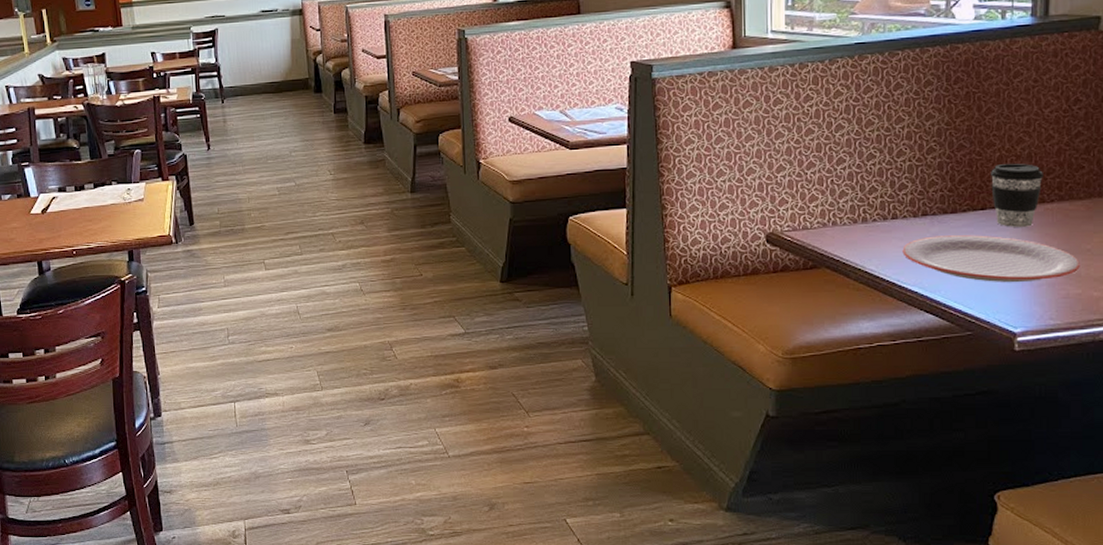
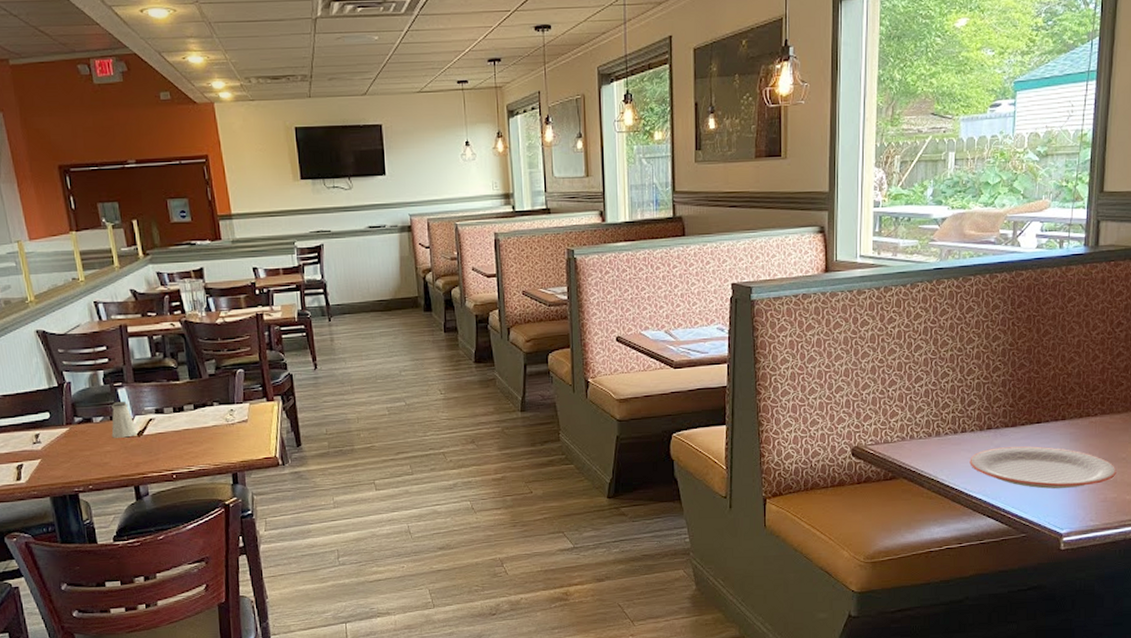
saltshaker: none [18,181,43,215] -> present [111,402,139,438]
coffee cup: present [991,163,1043,227] -> none [1046,380,1089,439]

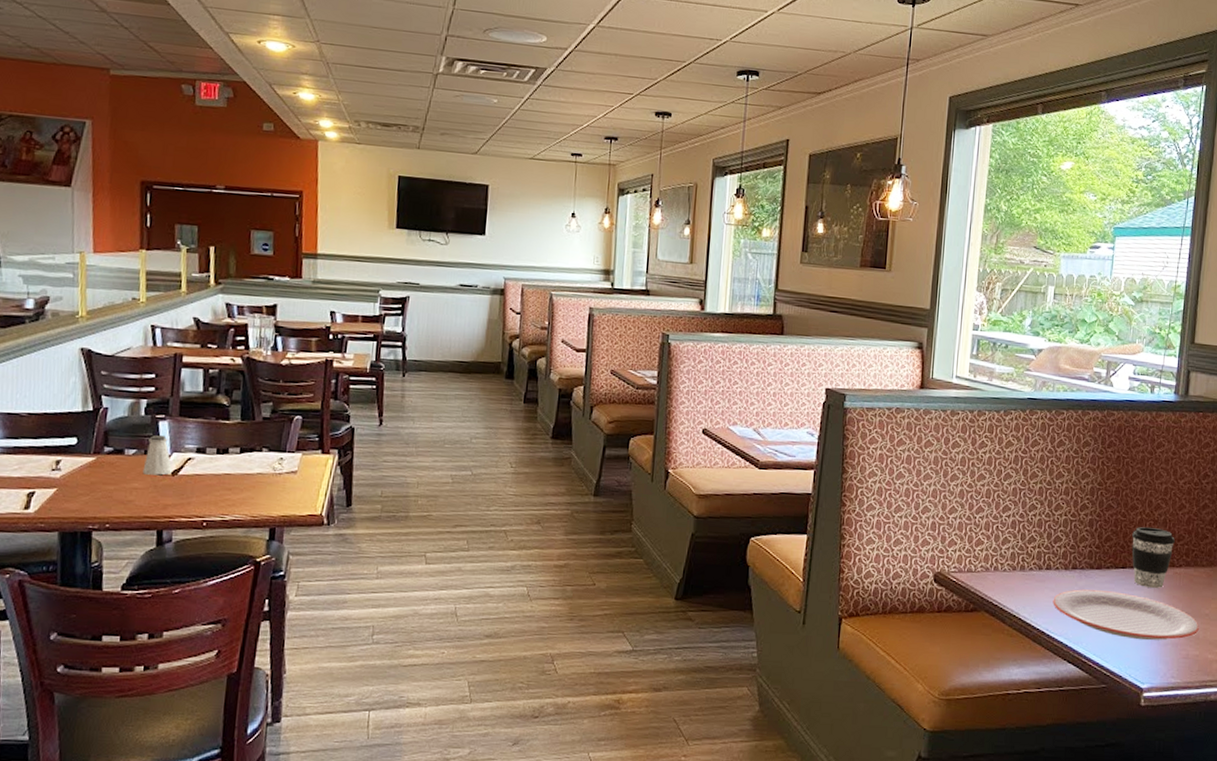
coffee cup: none [1046,380,1089,439] -> present [1131,526,1175,588]

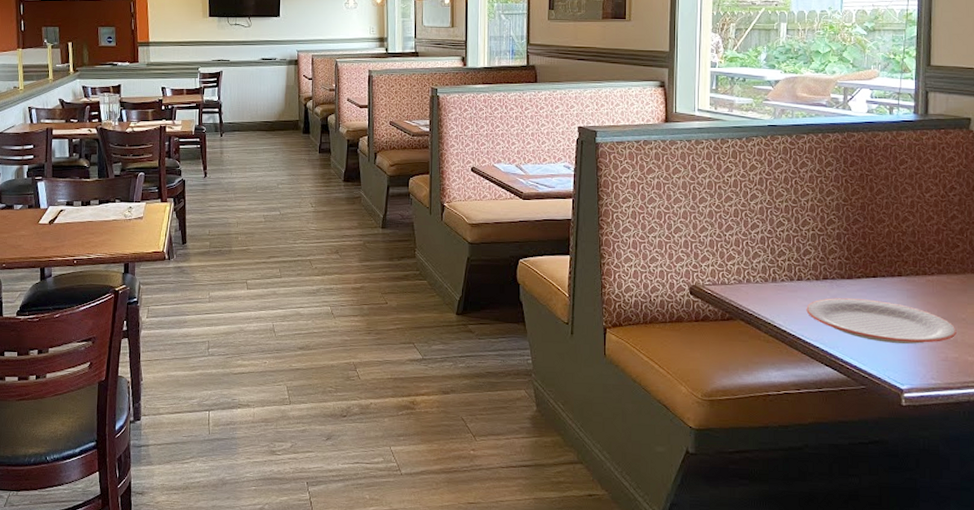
saltshaker: present [142,435,173,476] -> none [27,193,50,225]
coffee cup: present [1131,526,1175,588] -> none [881,238,925,295]

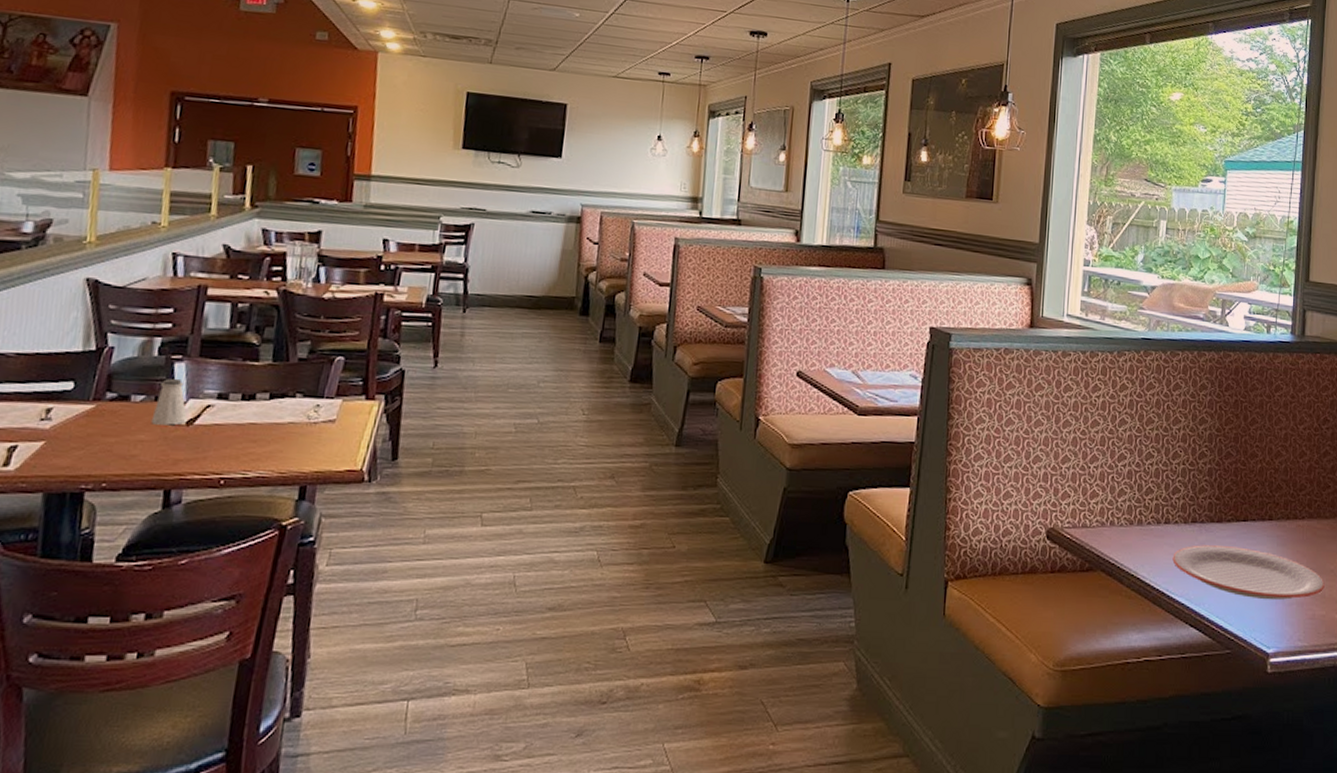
saltshaker: none [27,193,50,225] -> present [151,379,188,426]

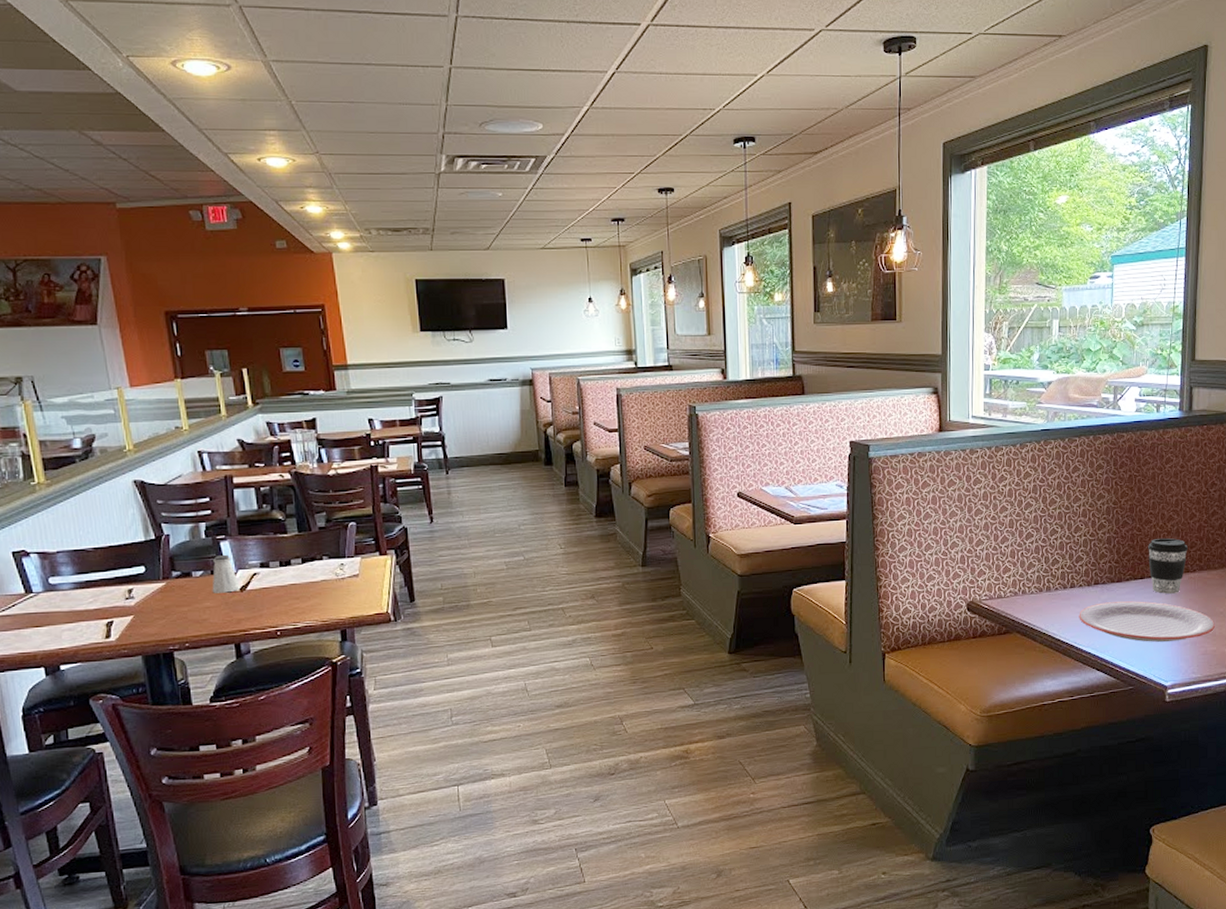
coffee cup: none [1252,475,1297,542] -> present [1148,538,1188,594]

